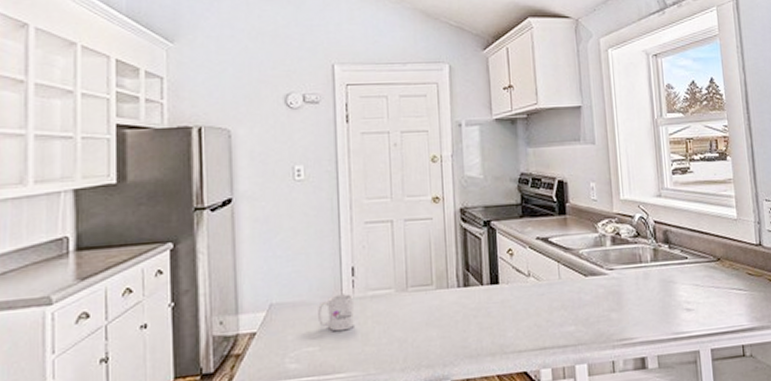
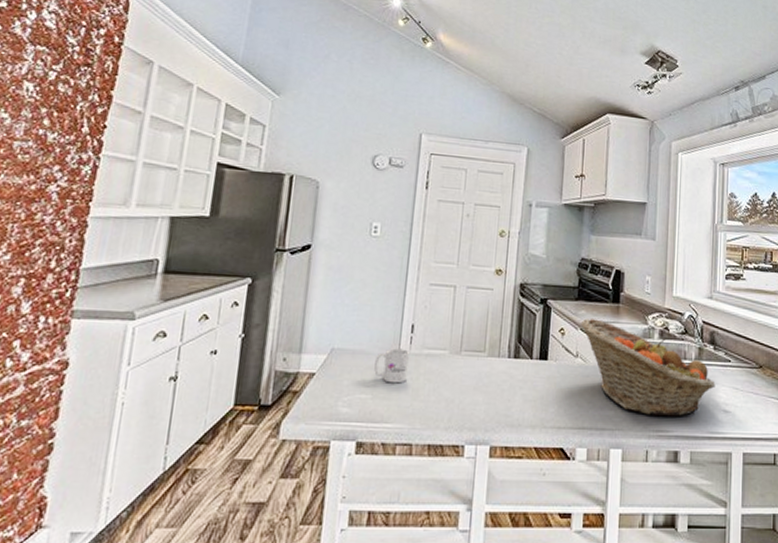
fruit basket: none [528,233,675,326] -> present [580,317,715,417]

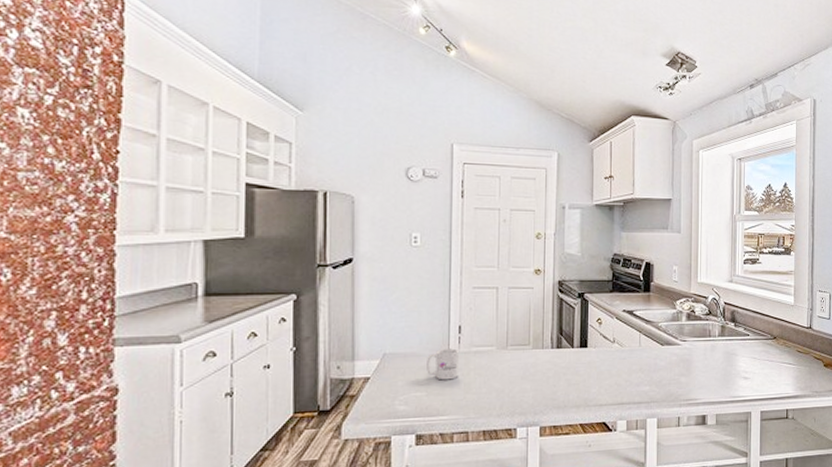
fruit basket: present [580,317,715,417] -> none [616,307,736,388]

